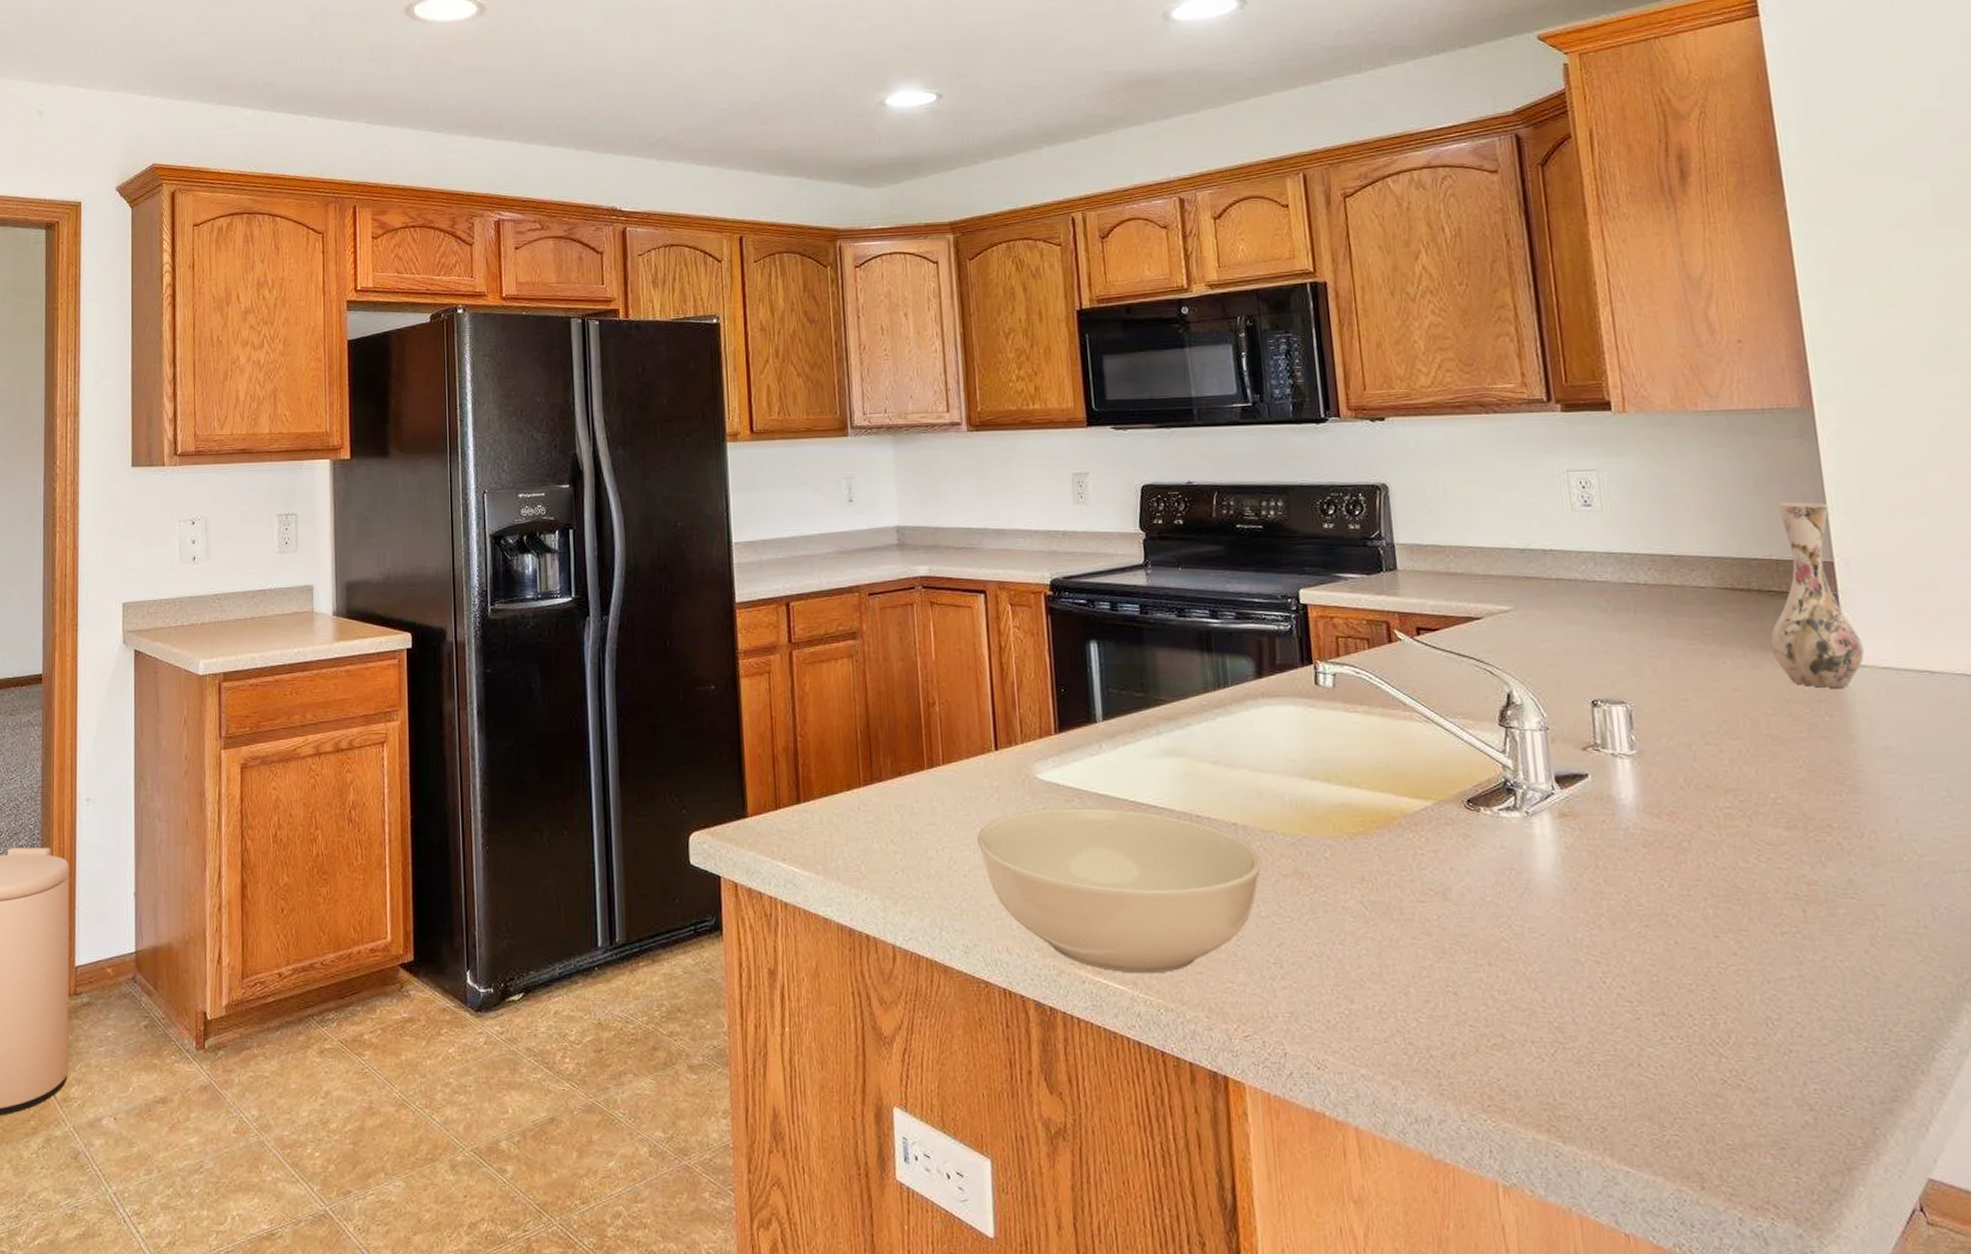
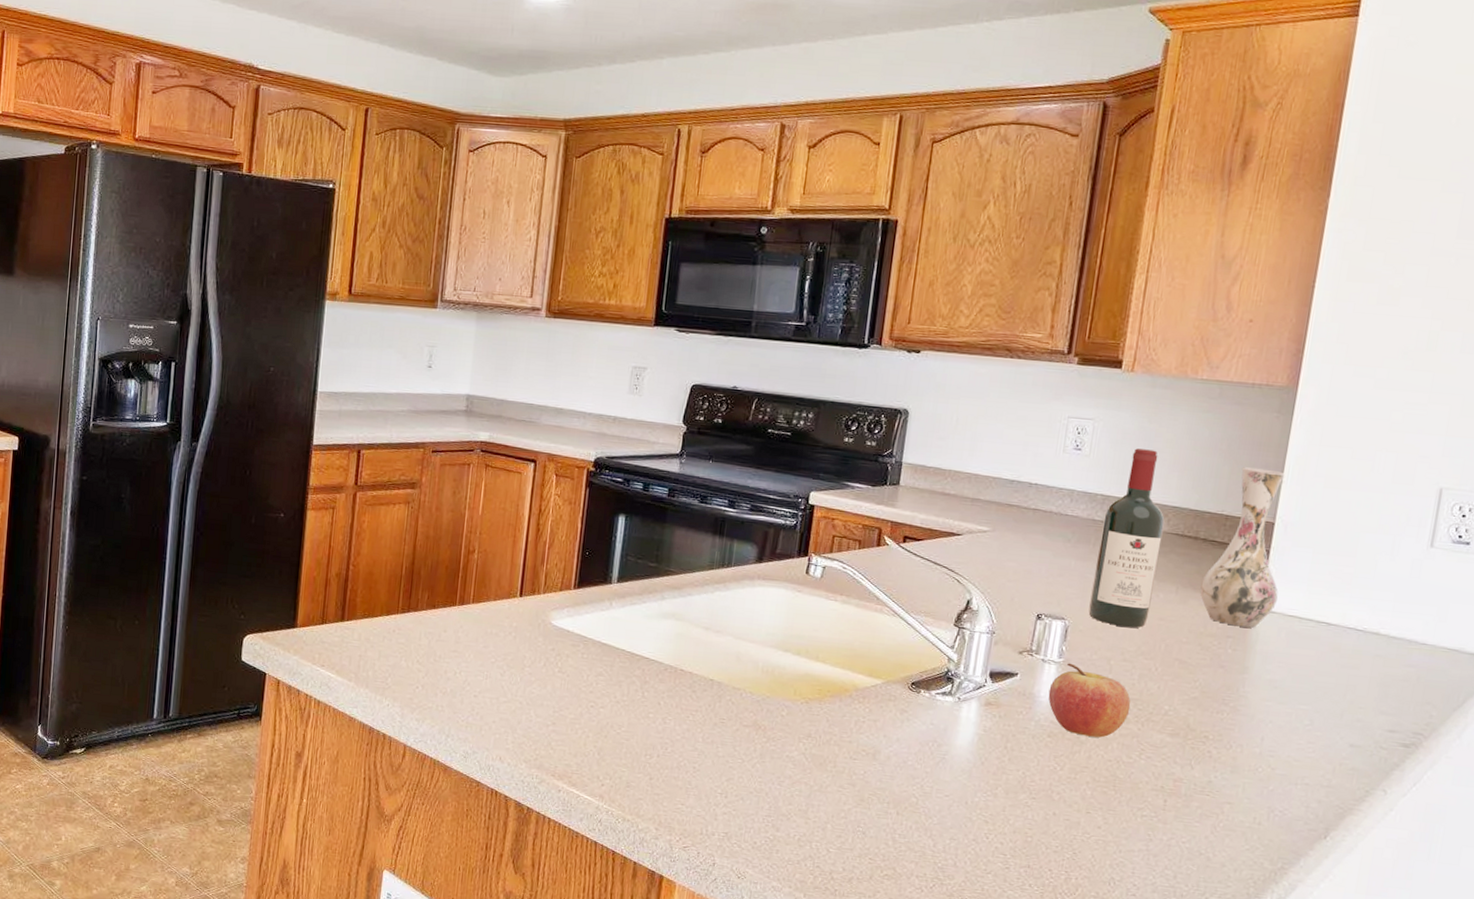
bowl: present [977,808,1262,974] -> none [491,649,728,791]
fruit: none [1629,754,1731,841] -> present [1048,663,1131,738]
wine bottle: none [1637,496,1721,705] -> present [1088,448,1165,628]

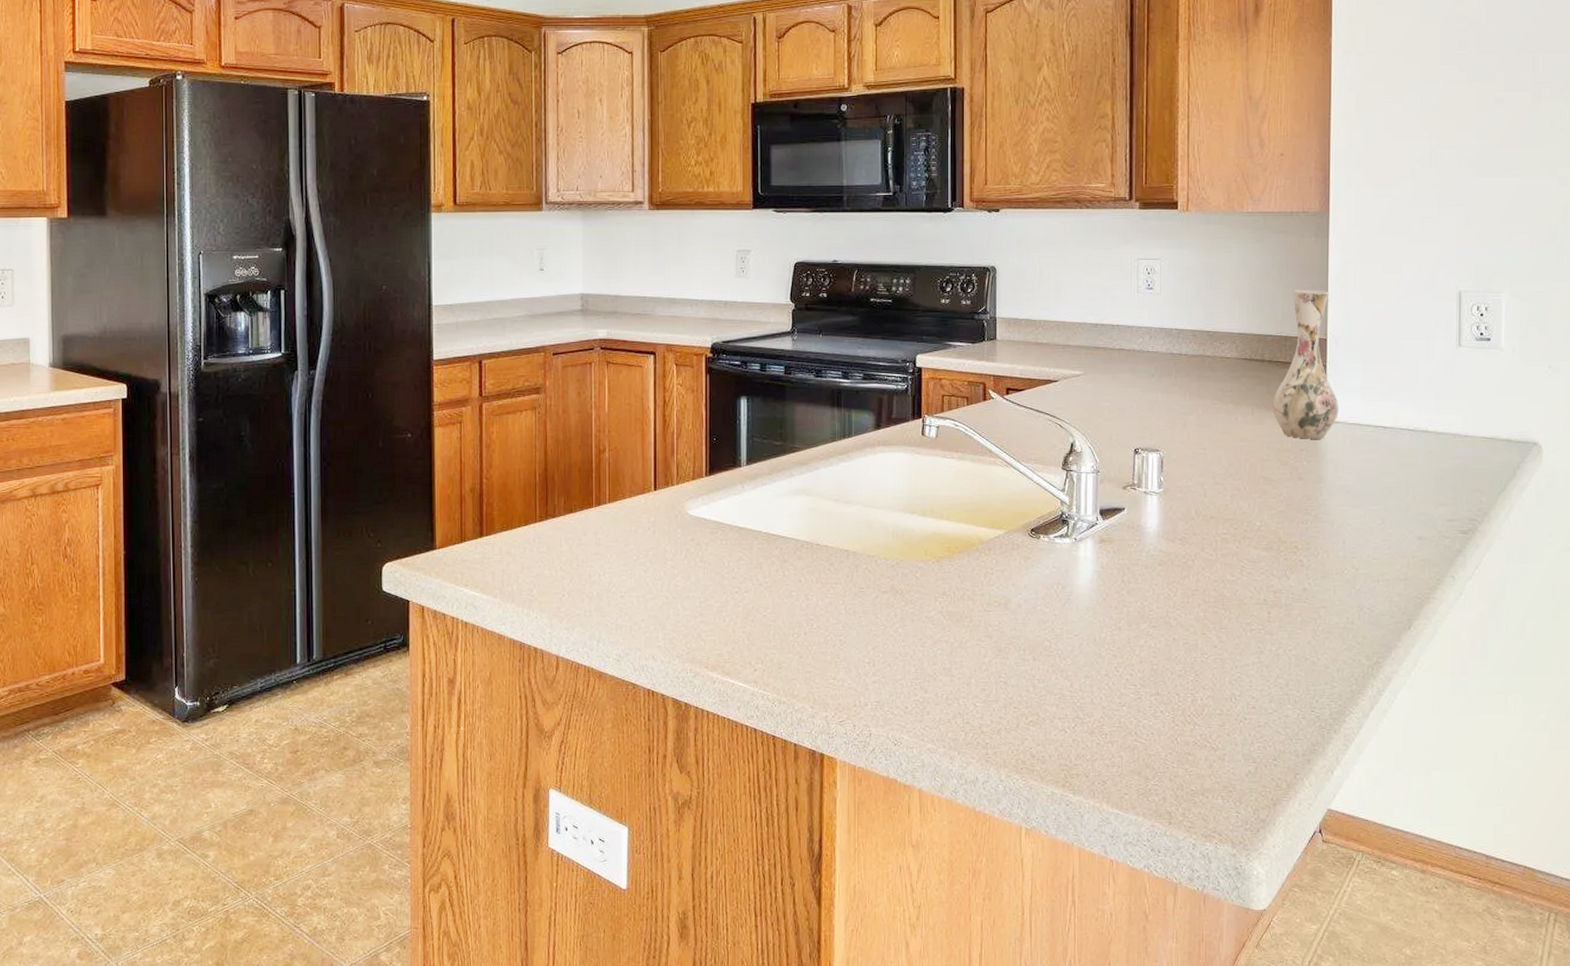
fruit: present [1048,663,1131,738] -> none [1154,492,1227,560]
wine bottle: present [1088,448,1165,628] -> none [1179,282,1233,452]

